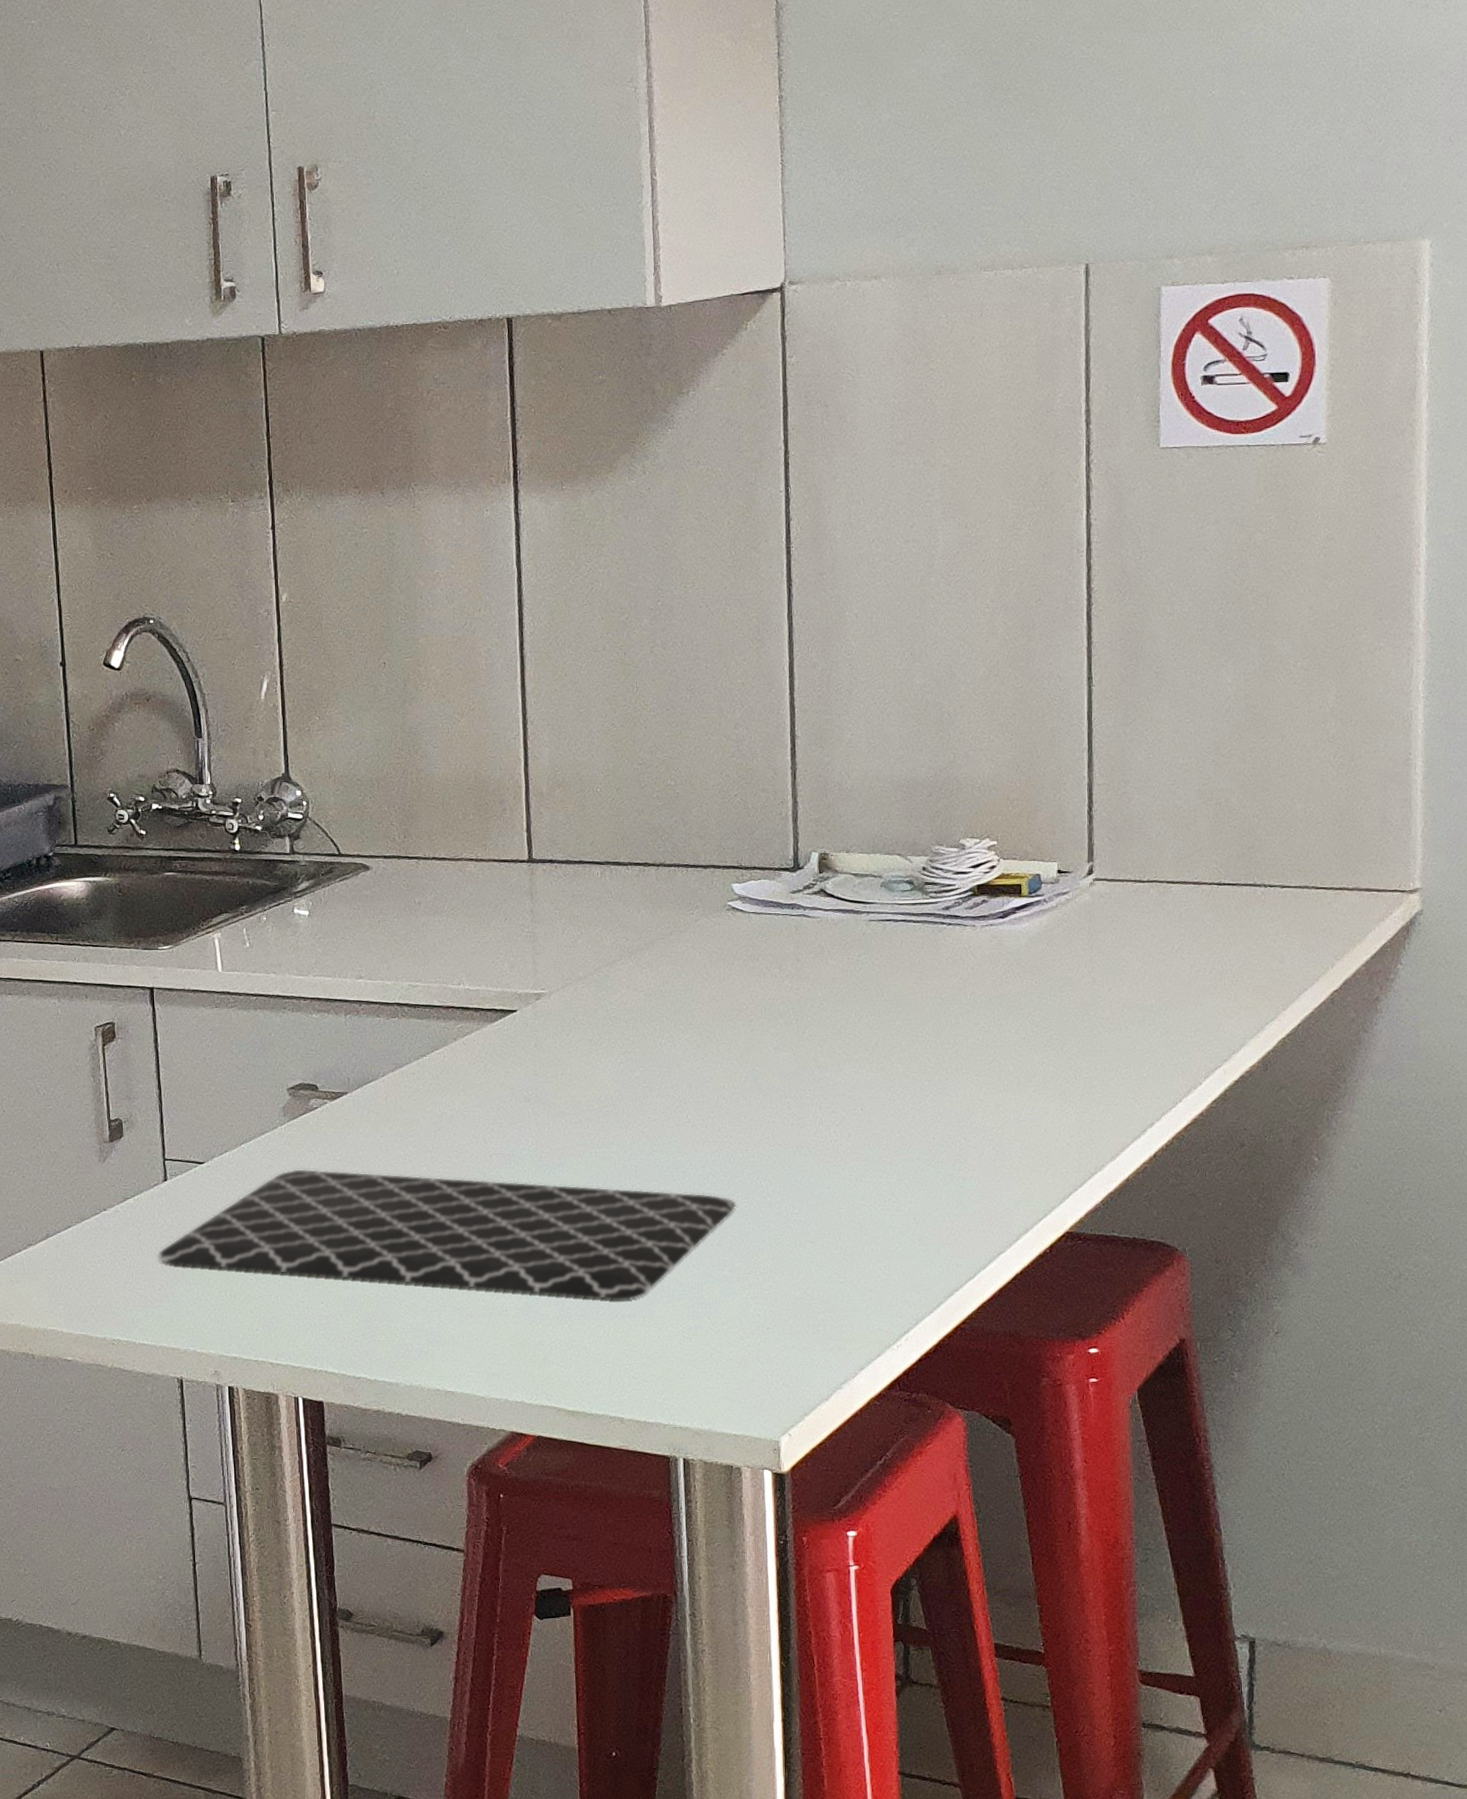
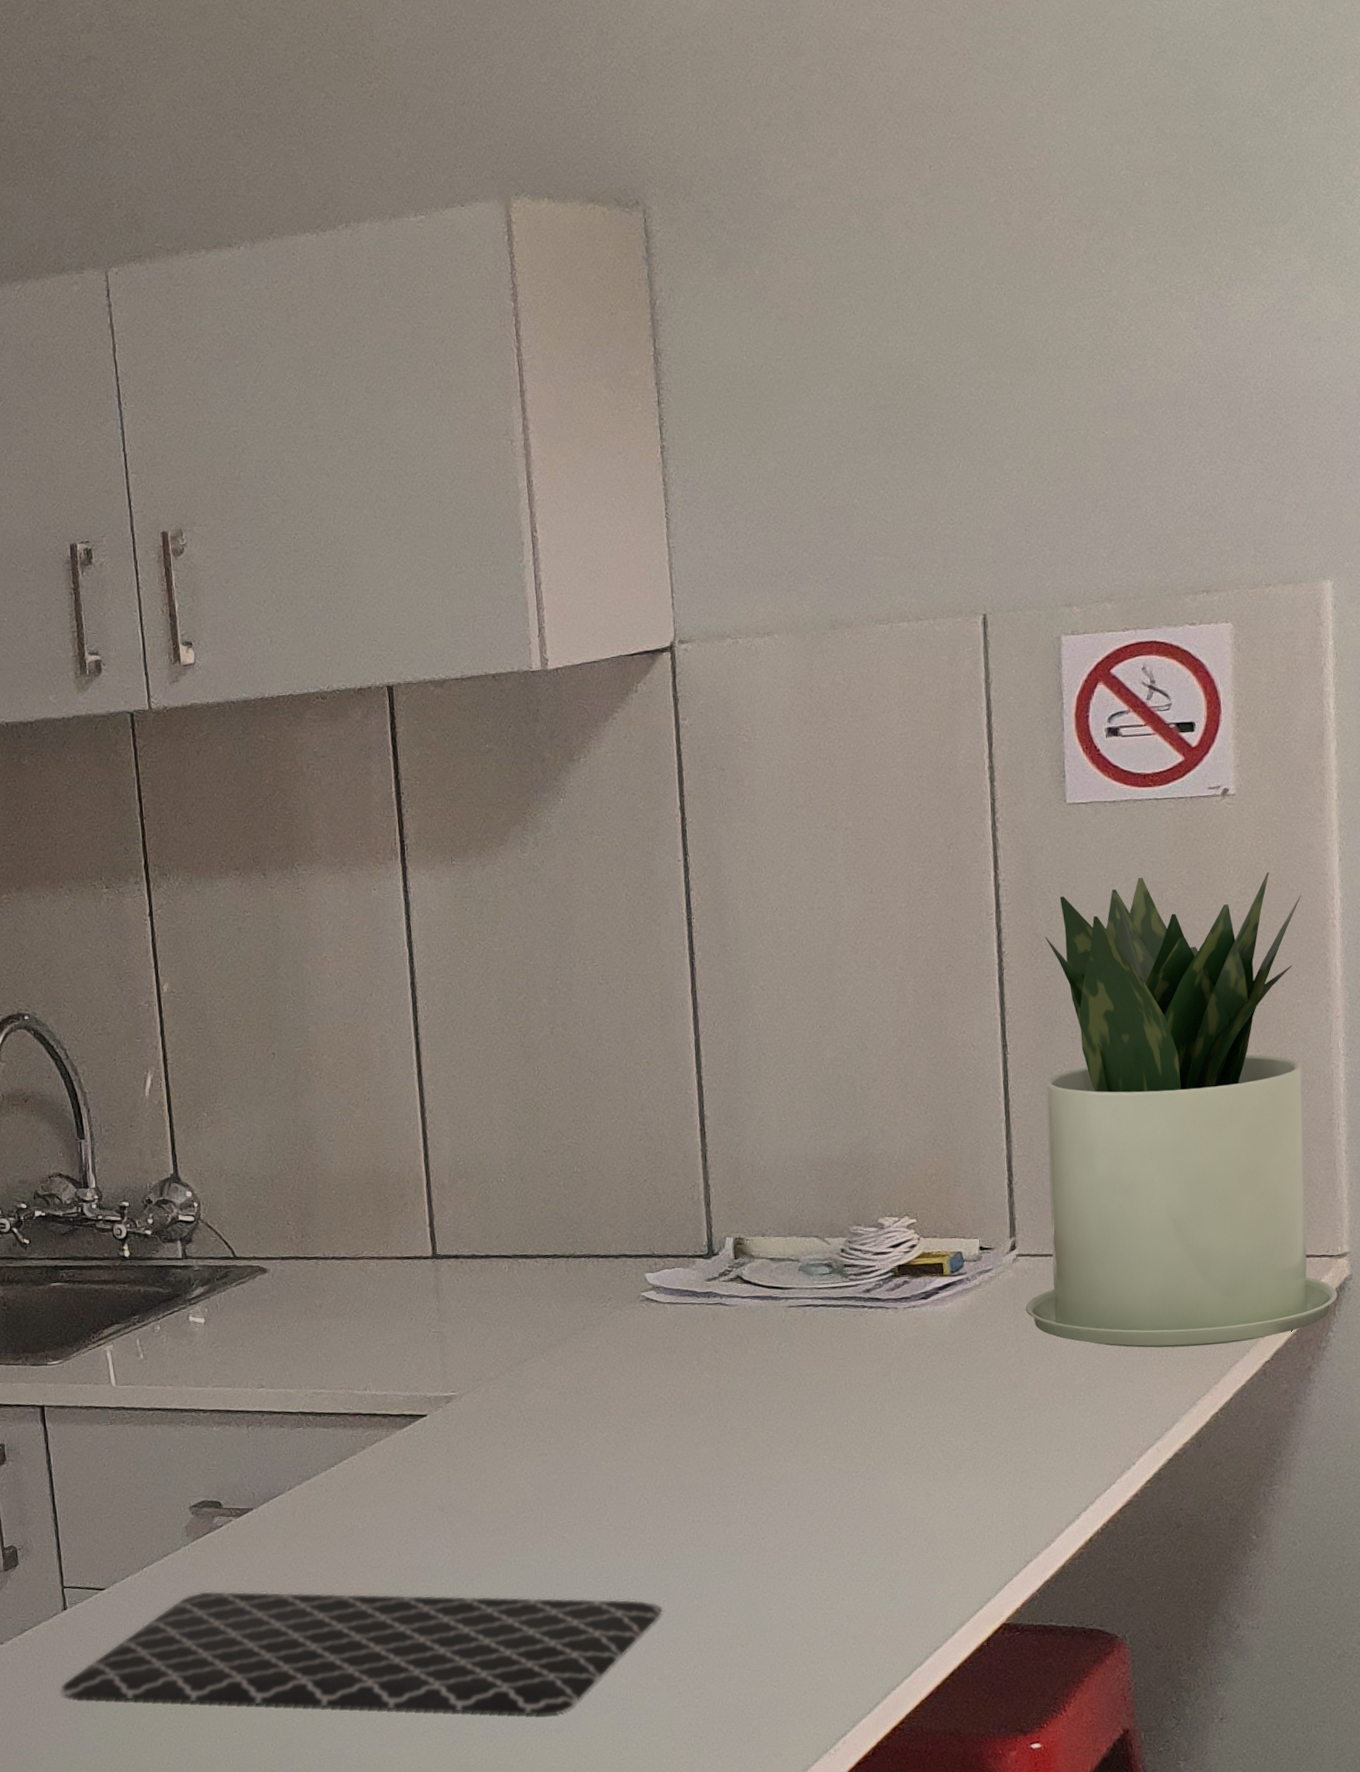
planter: none [1100,518,1408,974] -> present [1025,871,1338,1348]

